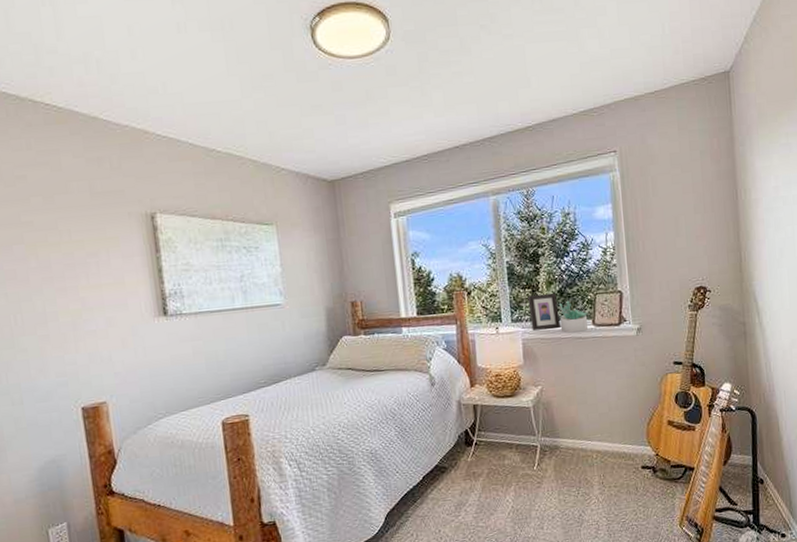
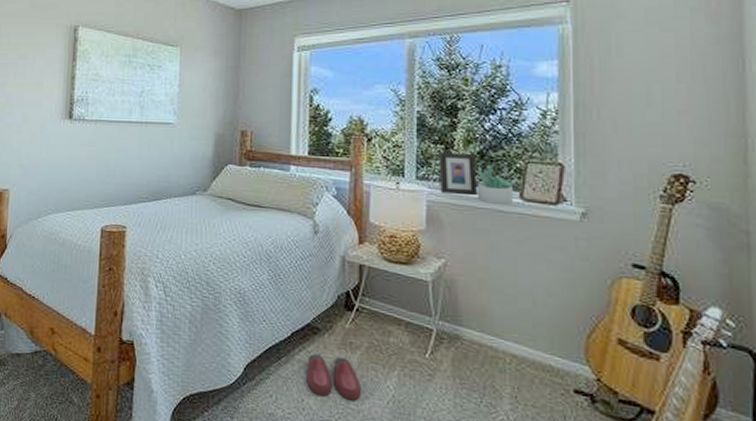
slippers: none [439,486,487,524] -> present [306,353,361,401]

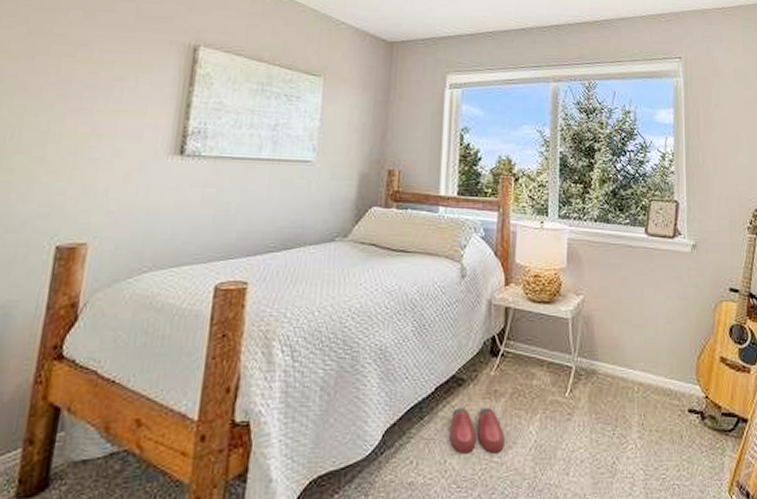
picture frame: present [439,152,478,196] -> none [578,191,612,233]
succulent plant: present [477,165,514,206] -> none [610,203,640,241]

